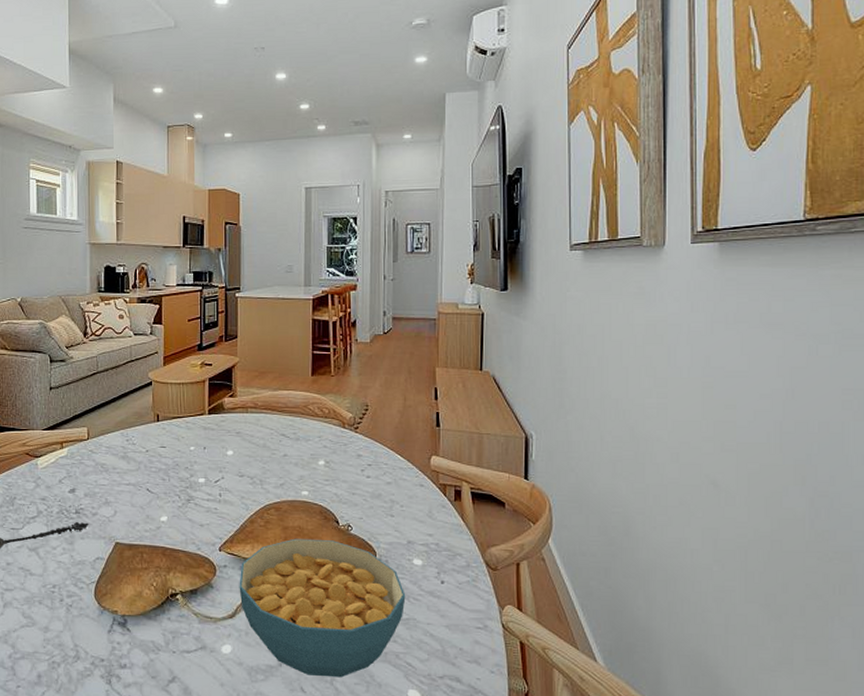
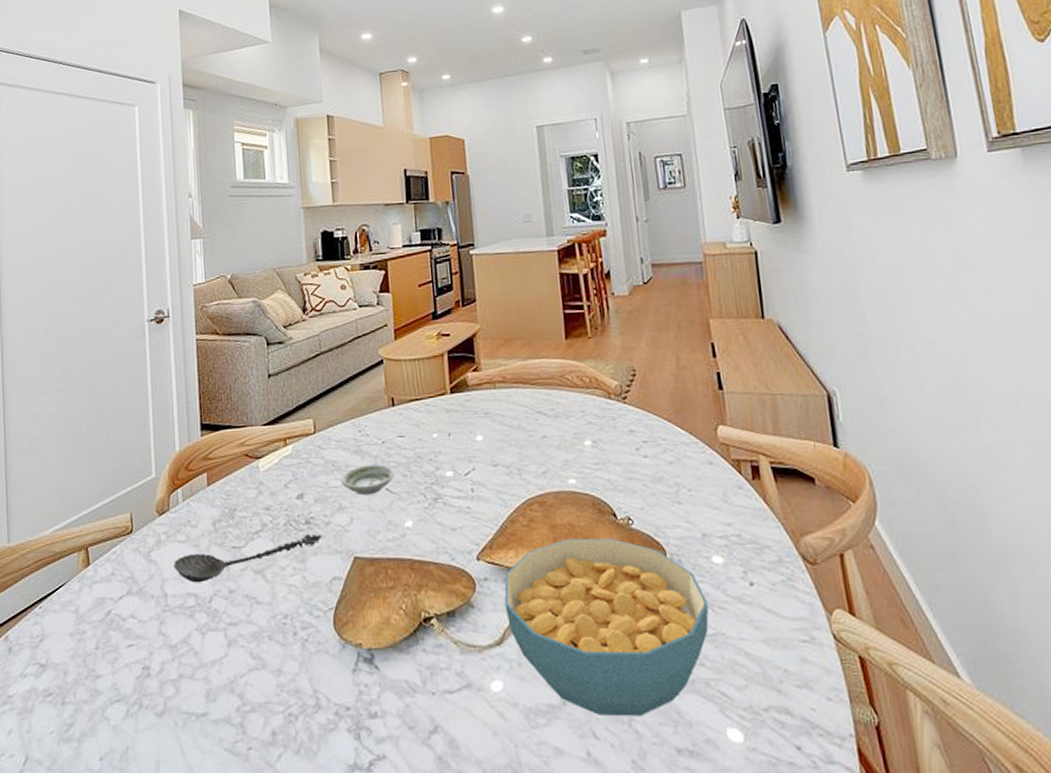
saucer: none [109,469,155,494] -> present [341,464,395,496]

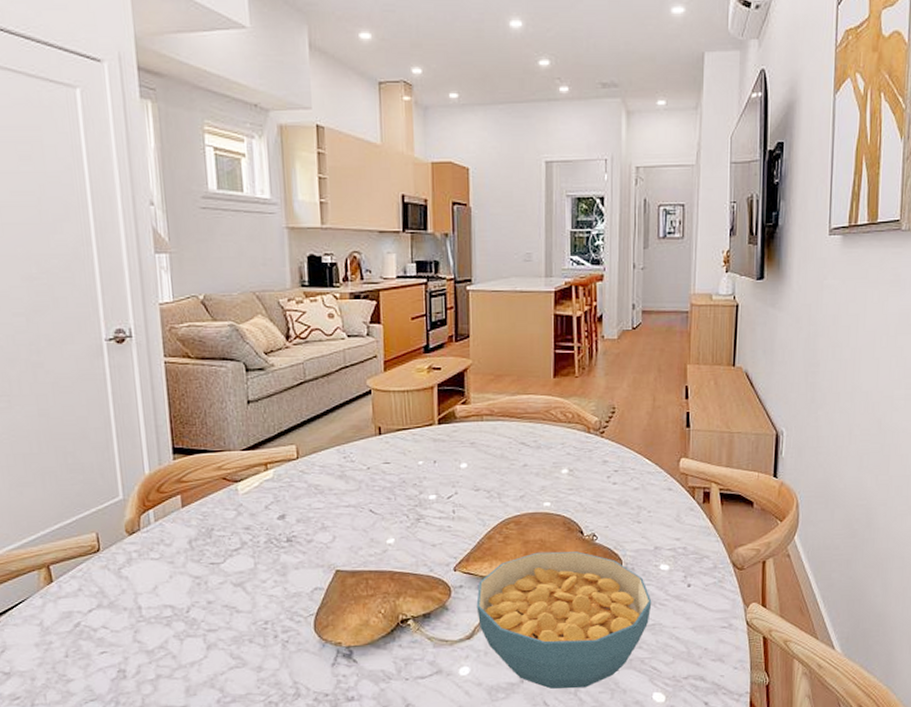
spoon: present [173,534,322,583] -> none [147,551,304,596]
saucer: present [341,464,395,496] -> none [325,488,378,516]

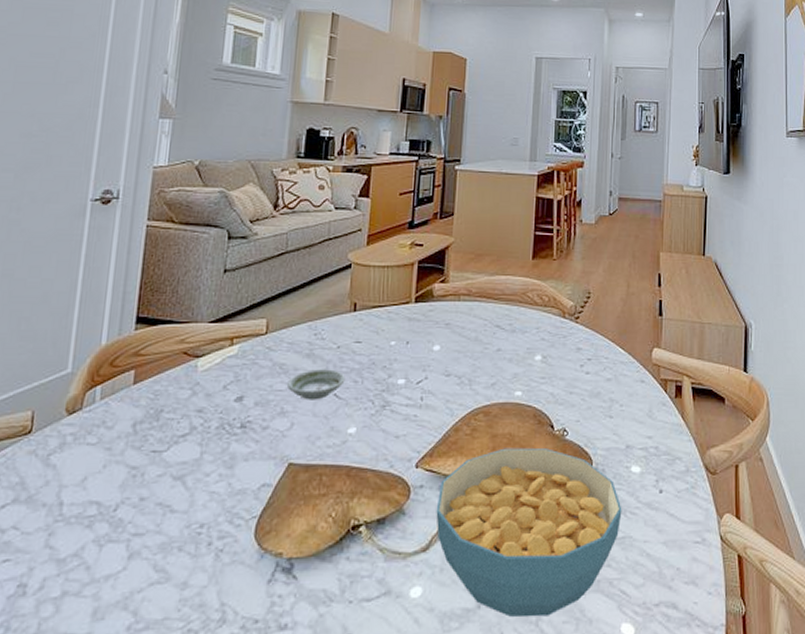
saucer: none [325,488,378,516] -> present [287,369,345,400]

